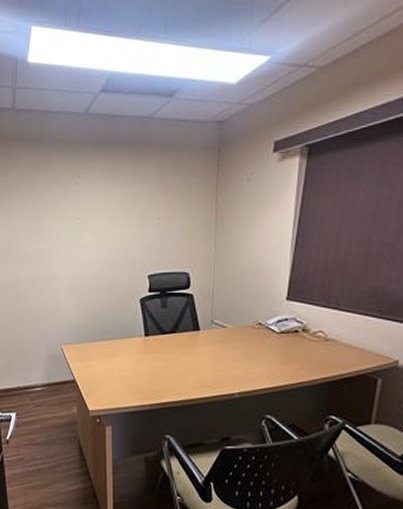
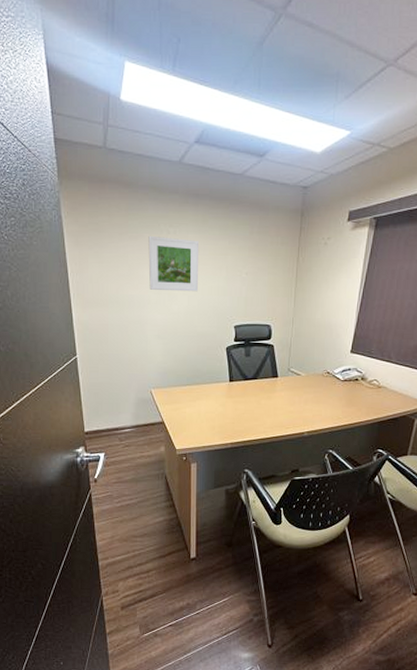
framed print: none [56,188,108,243] -> present [148,235,198,292]

